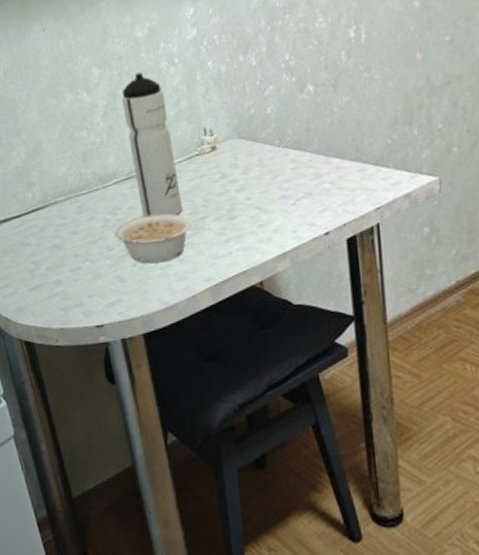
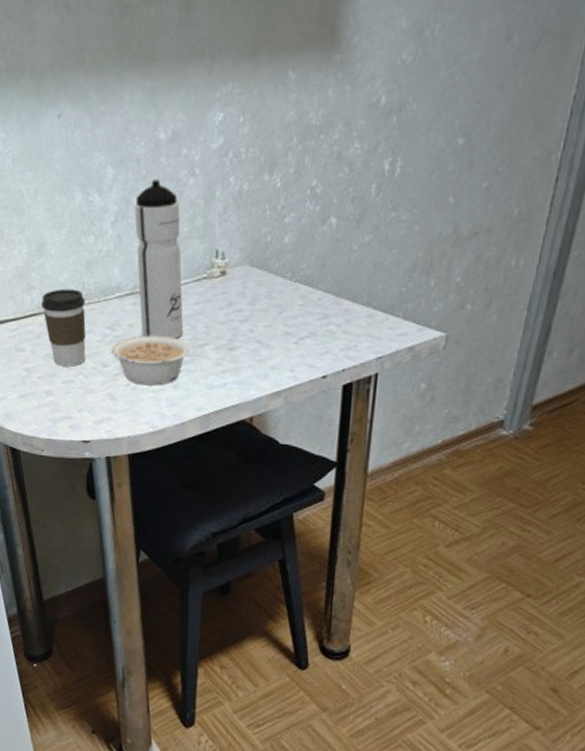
coffee cup: none [42,180,91,255] -> present [41,289,86,367]

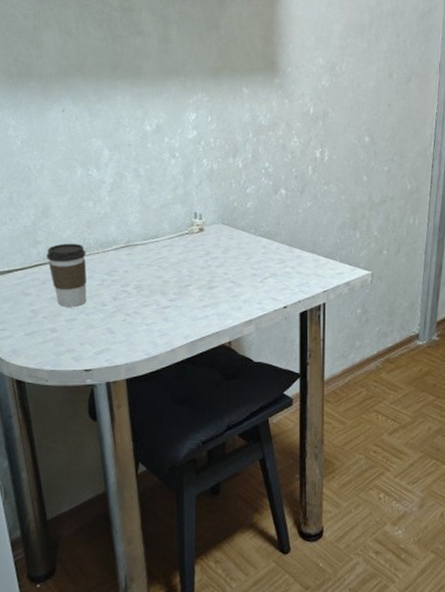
legume: present [111,335,190,386] -> none [109,279,177,320]
water bottle: present [134,179,184,339] -> none [127,159,171,281]

